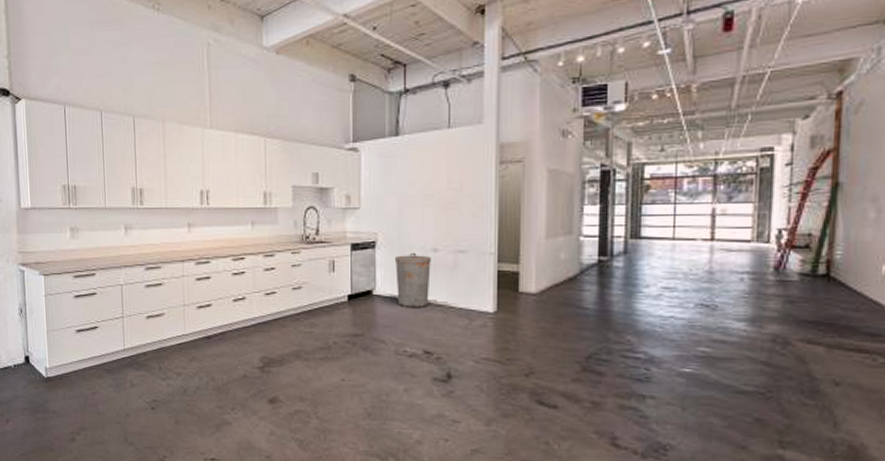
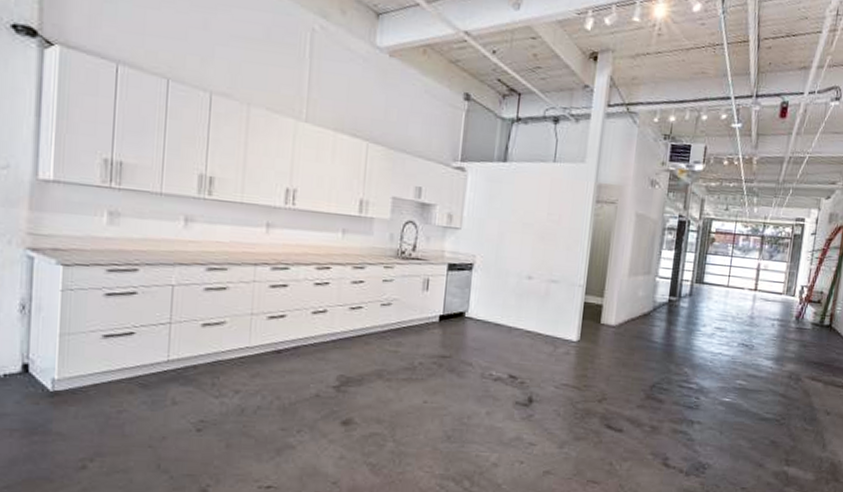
trash can: present [395,252,431,309] -> none [488,277,525,334]

